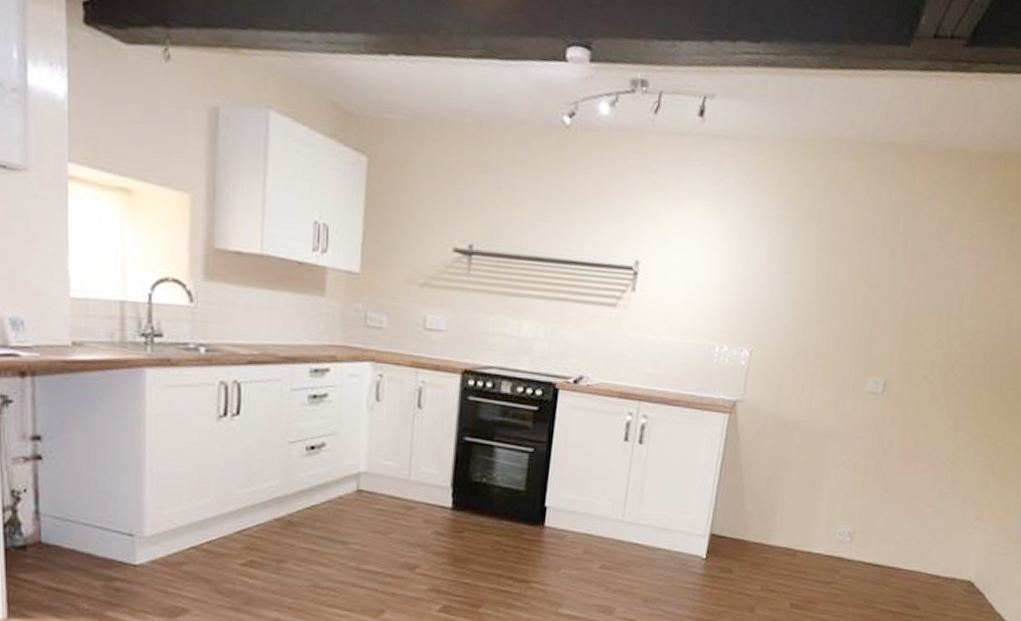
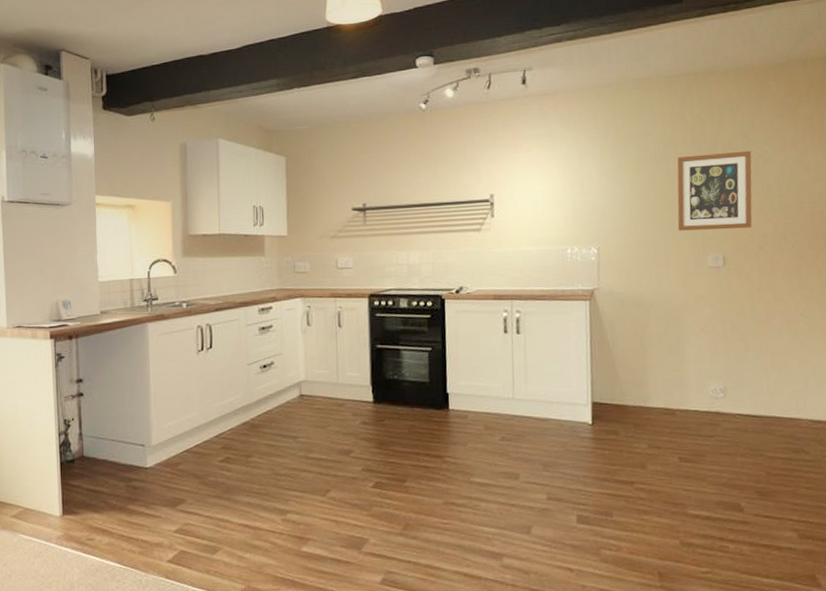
wall art: none [843,251,942,352] -> present [677,150,752,231]

